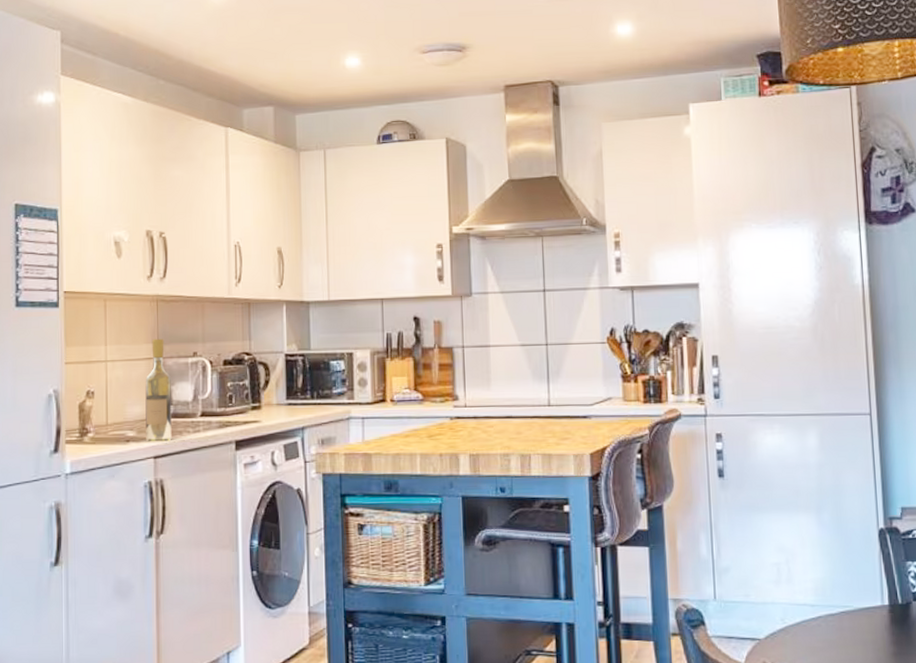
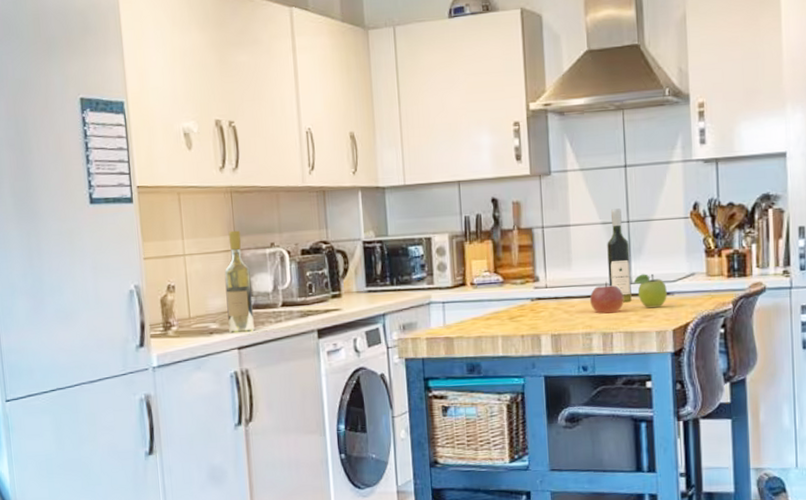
fruit: none [508,402,543,435] -> present [589,281,625,314]
bottle: none [526,331,550,425] -> present [607,208,632,303]
fruit: none [551,396,585,431] -> present [633,273,667,309]

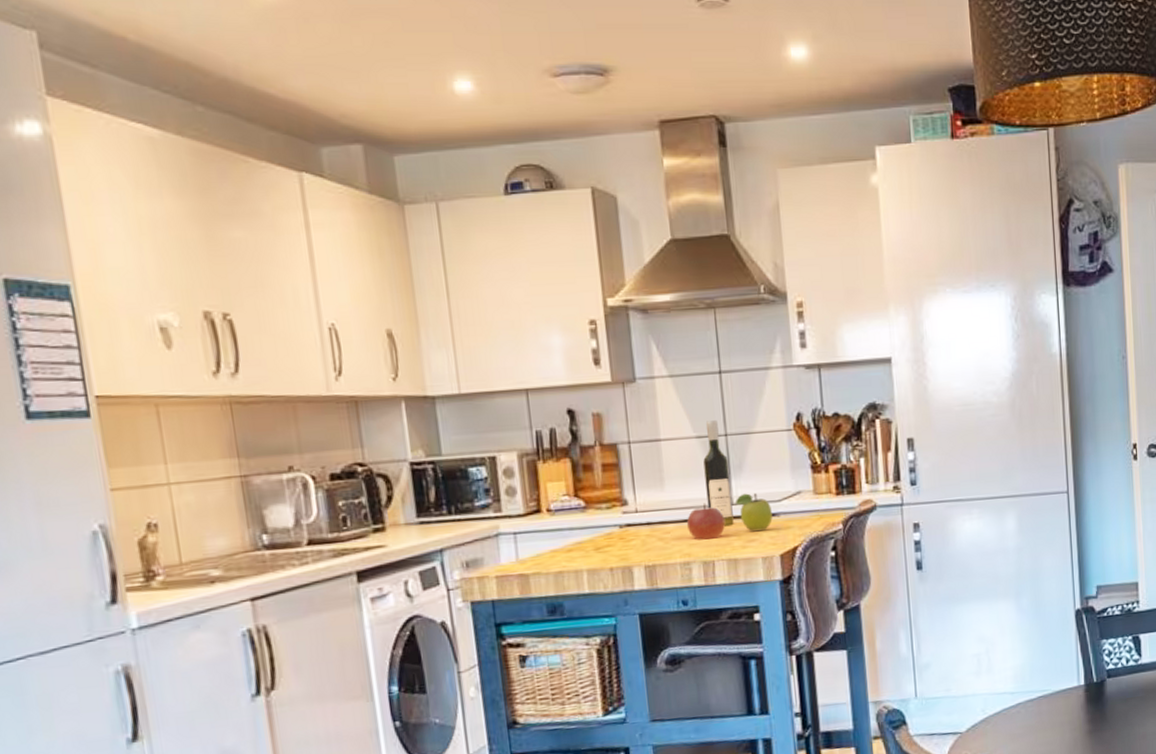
bottle: present [224,230,255,335] -> none [226,451,272,583]

